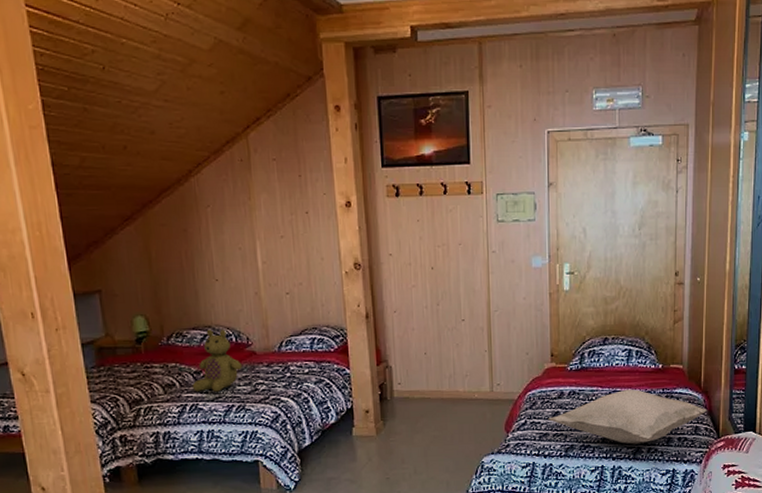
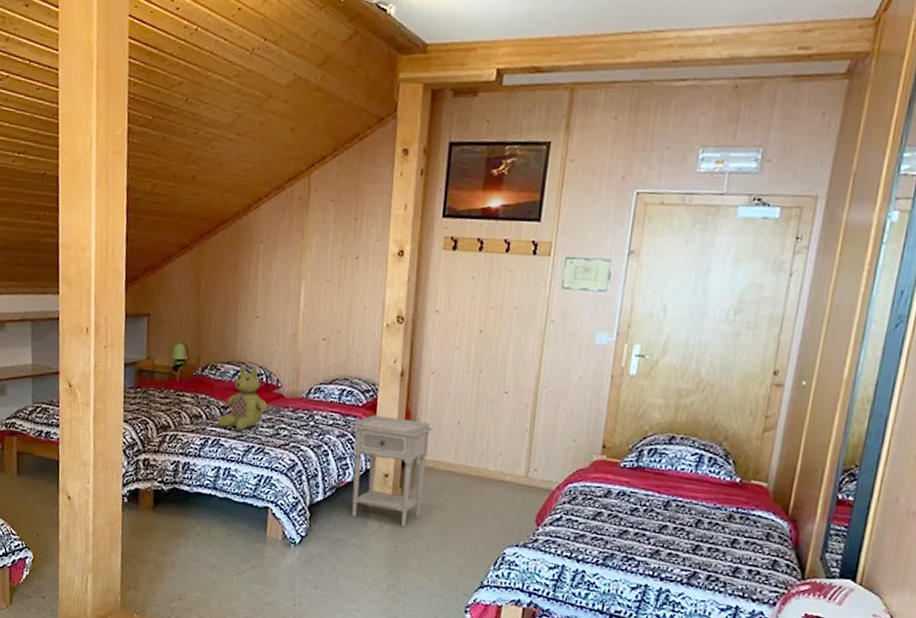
nightstand: none [328,357,403,456] -> present [351,415,432,527]
cushion: present [548,389,708,445] -> none [587,500,793,568]

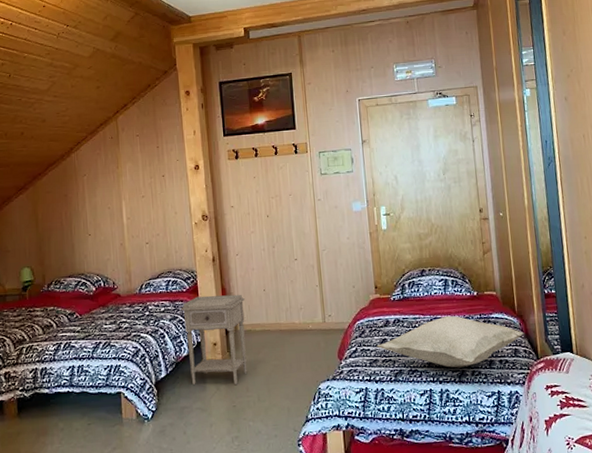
stuffed bear: present [217,365,268,430] -> none [66,276,108,331]
cushion: none [587,500,793,568] -> present [376,315,524,368]

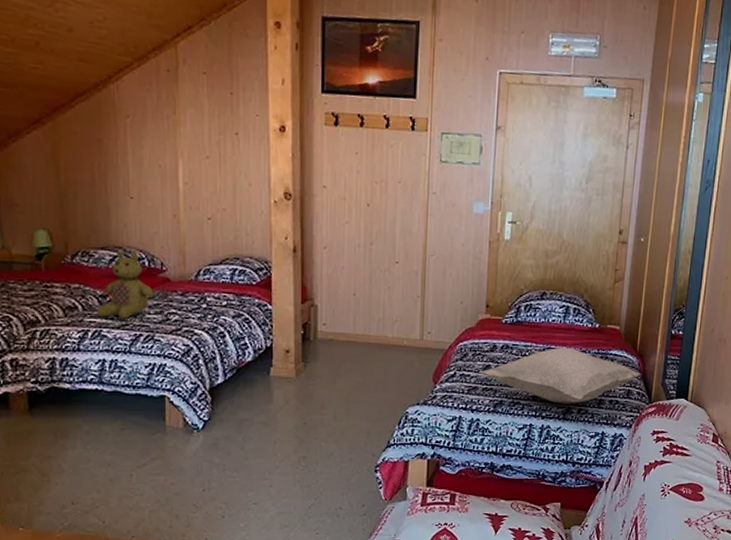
stuffed bear: none [66,276,108,331] -> present [96,250,153,319]
nightstand: present [181,294,248,385] -> none [248,292,329,399]

